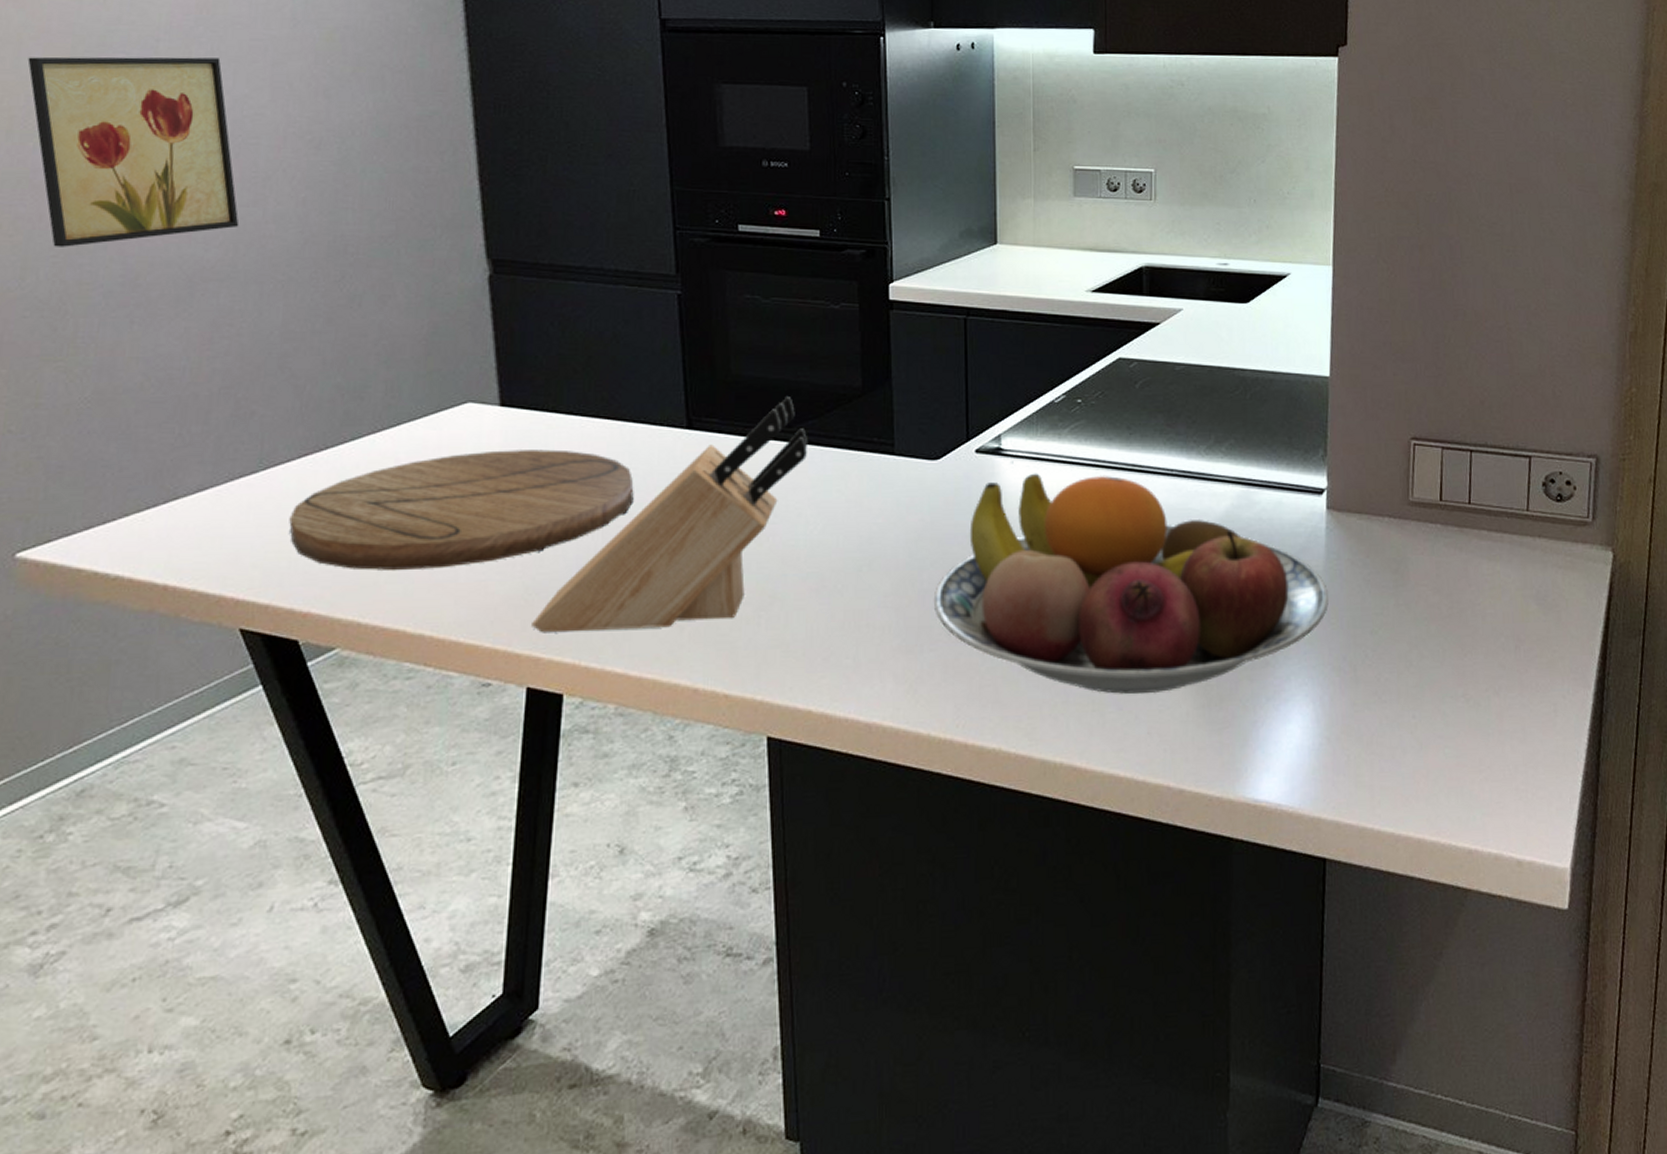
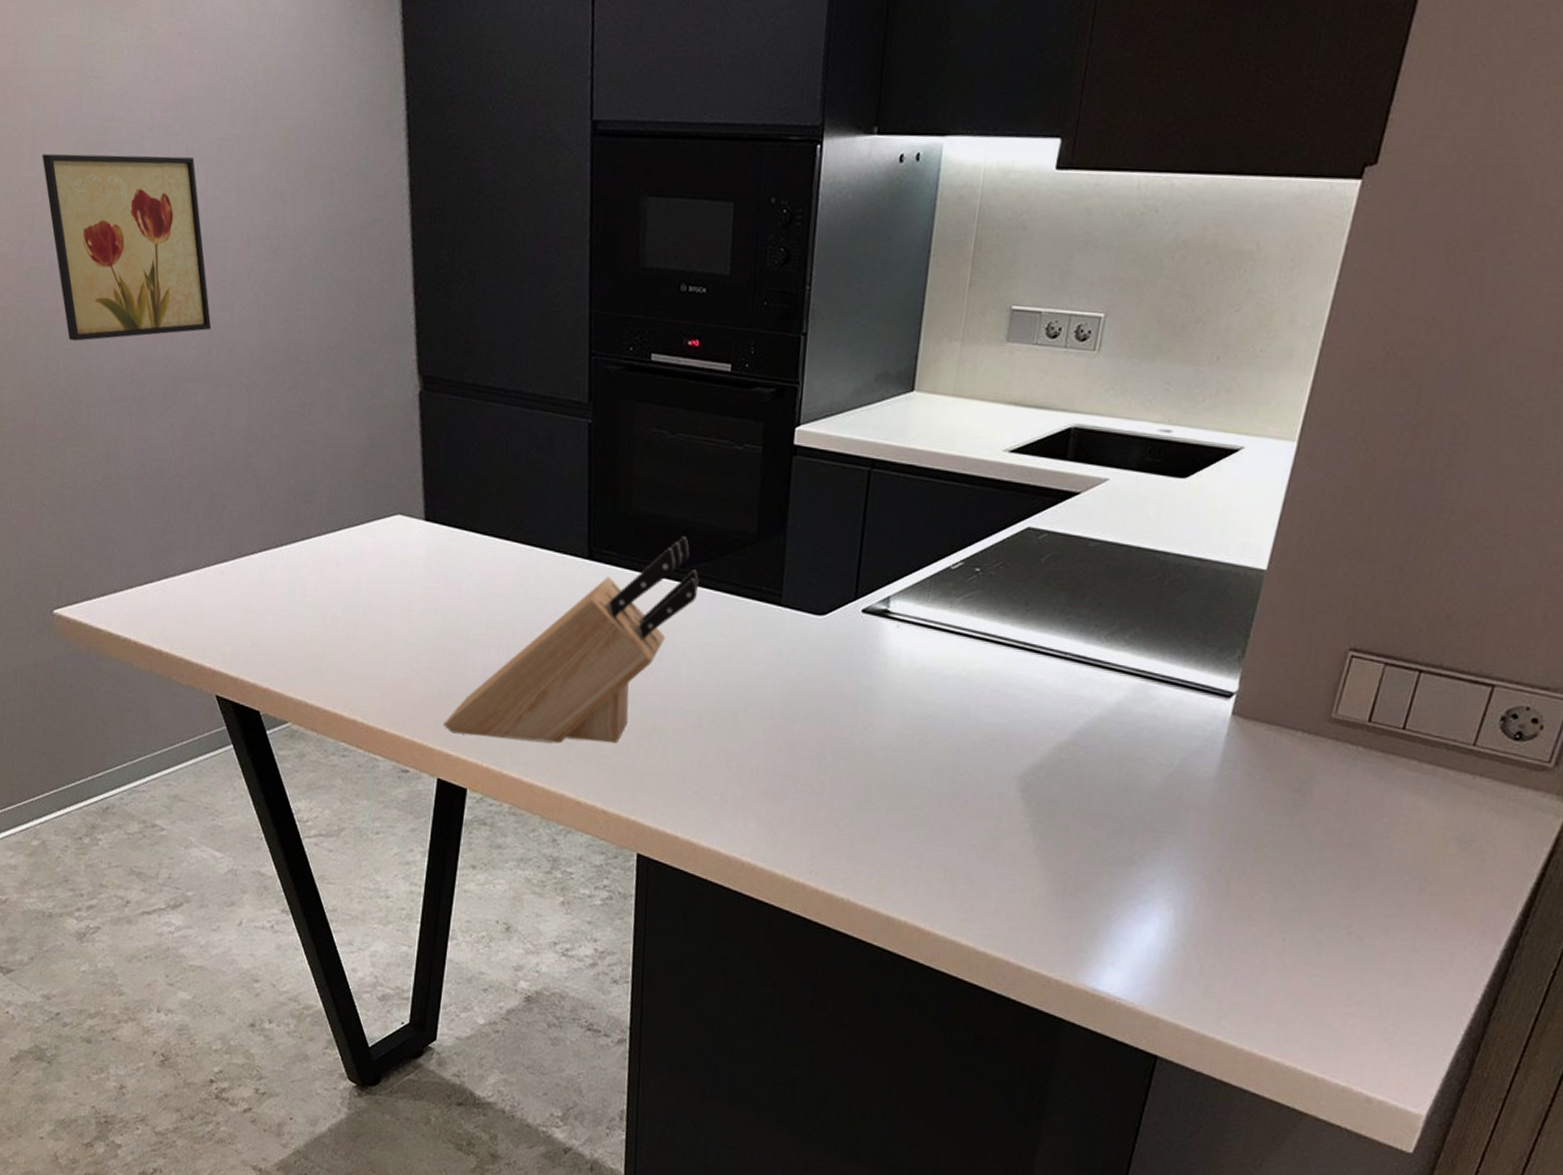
cutting board: present [289,449,634,571] -> none [252,562,537,665]
fruit bowl: present [933,473,1329,694] -> none [802,639,1215,873]

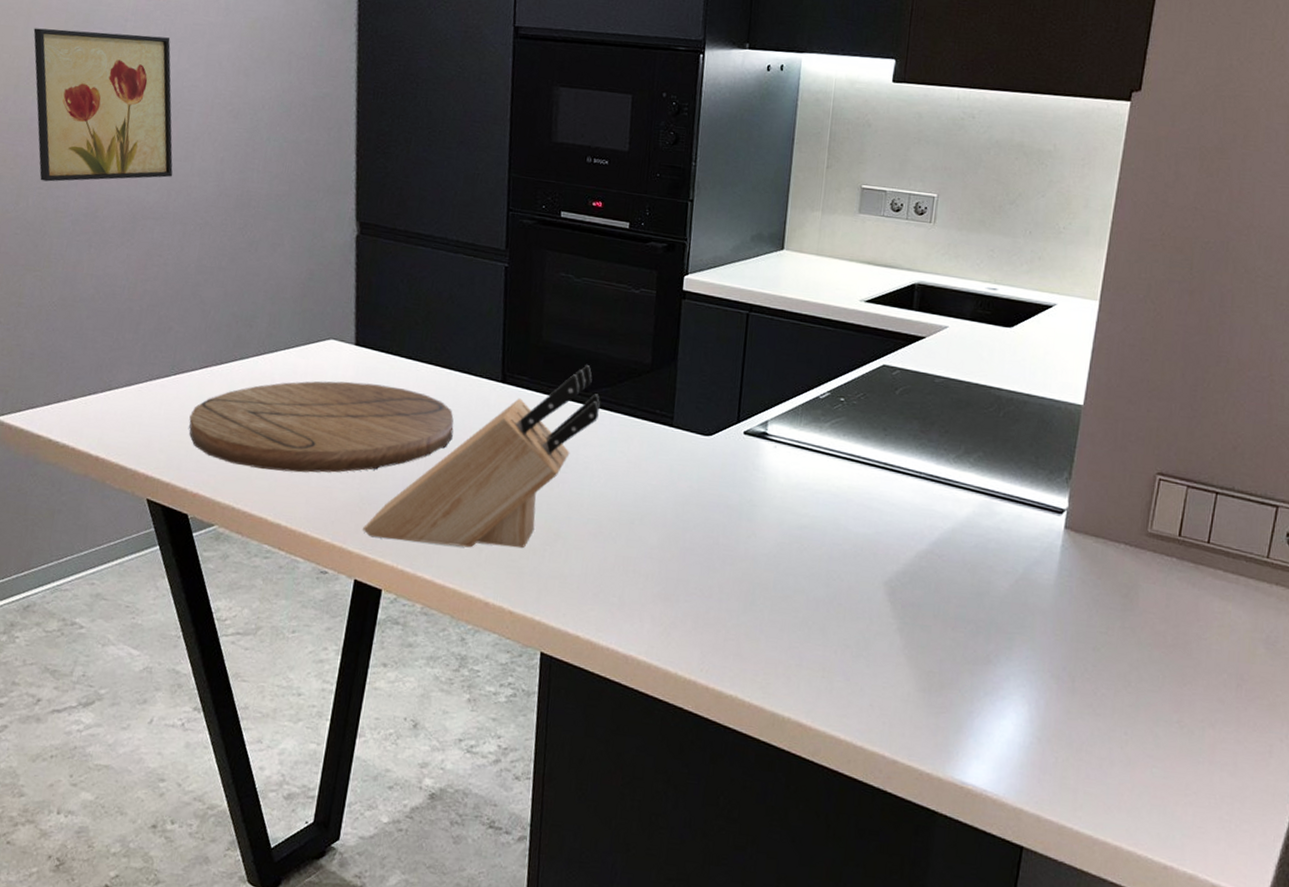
cutting board: none [252,562,537,665] -> present [189,381,454,473]

